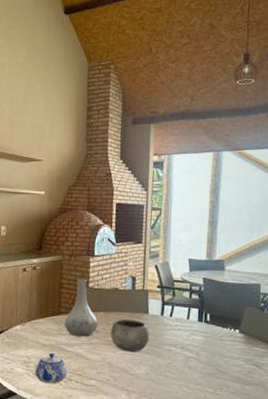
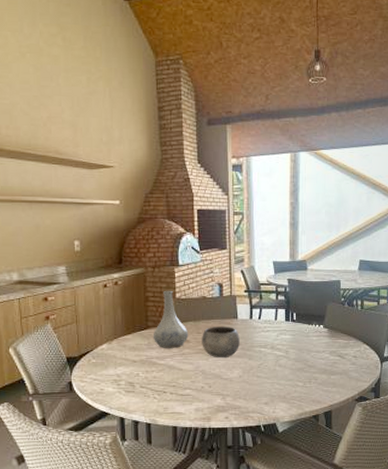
teapot: present [35,353,68,384] -> none [127,368,161,399]

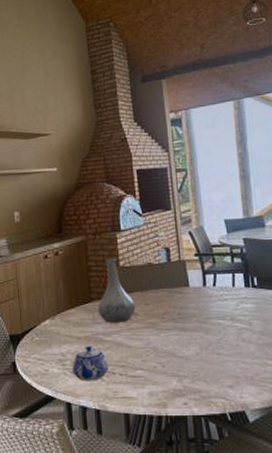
teapot: none [127,368,161,399] -> present [73,346,109,381]
bowl: present [202,327,240,358] -> none [150,296,194,333]

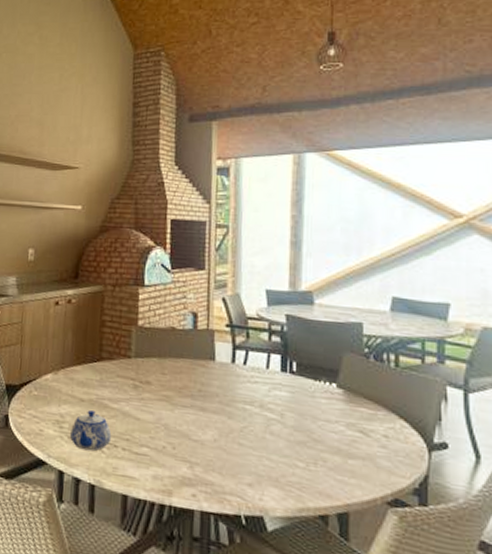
vase: present [97,258,136,323] -> none [106,315,151,390]

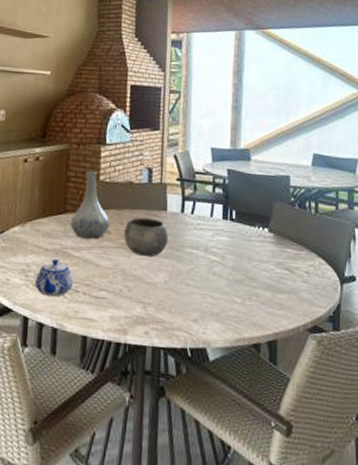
vase: none [106,315,151,390] -> present [70,171,110,239]
bowl: none [166,367,217,412] -> present [124,218,168,257]

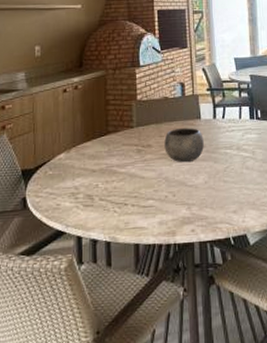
teapot: present [35,259,74,297] -> none [85,178,122,214]
vase: present [70,171,110,239] -> none [113,92,151,155]

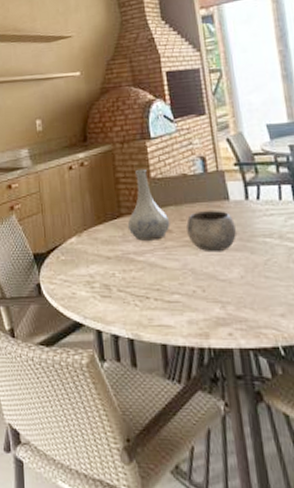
vase: none [113,92,151,155] -> present [127,168,170,241]

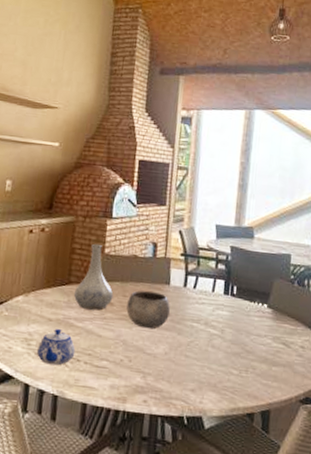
teapot: none [102,267,143,306] -> present [37,329,76,366]

